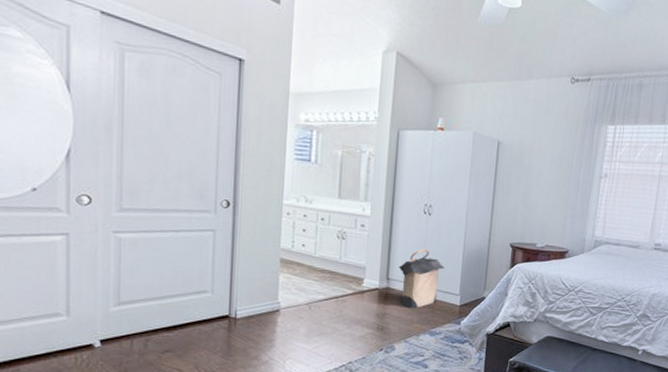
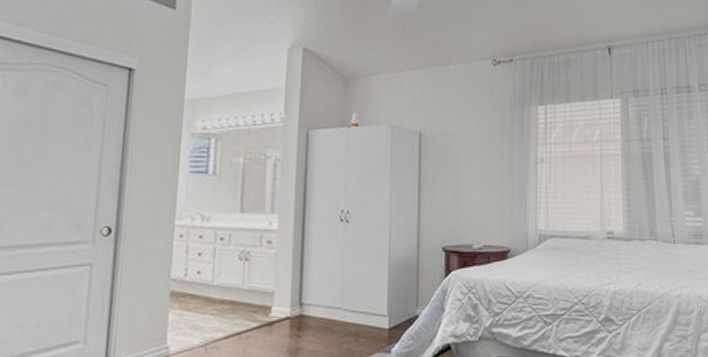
laundry hamper: present [398,249,445,309] -> none [313,264,368,339]

